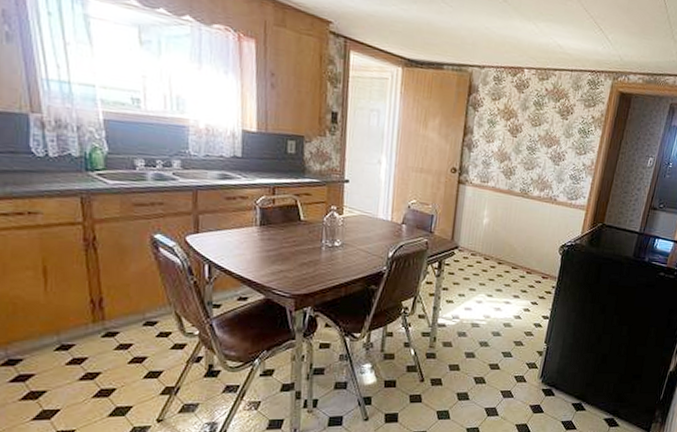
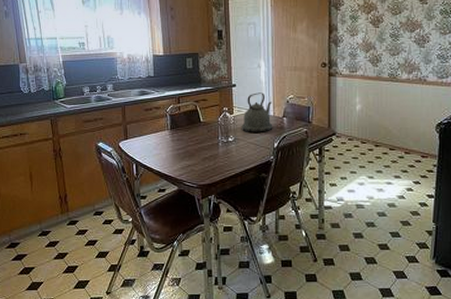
kettle: none [351,192,391,239] -> present [241,92,273,132]

